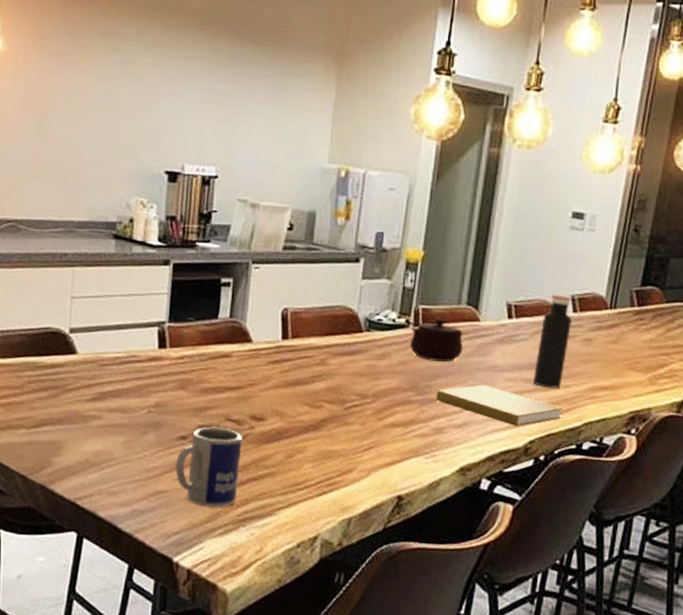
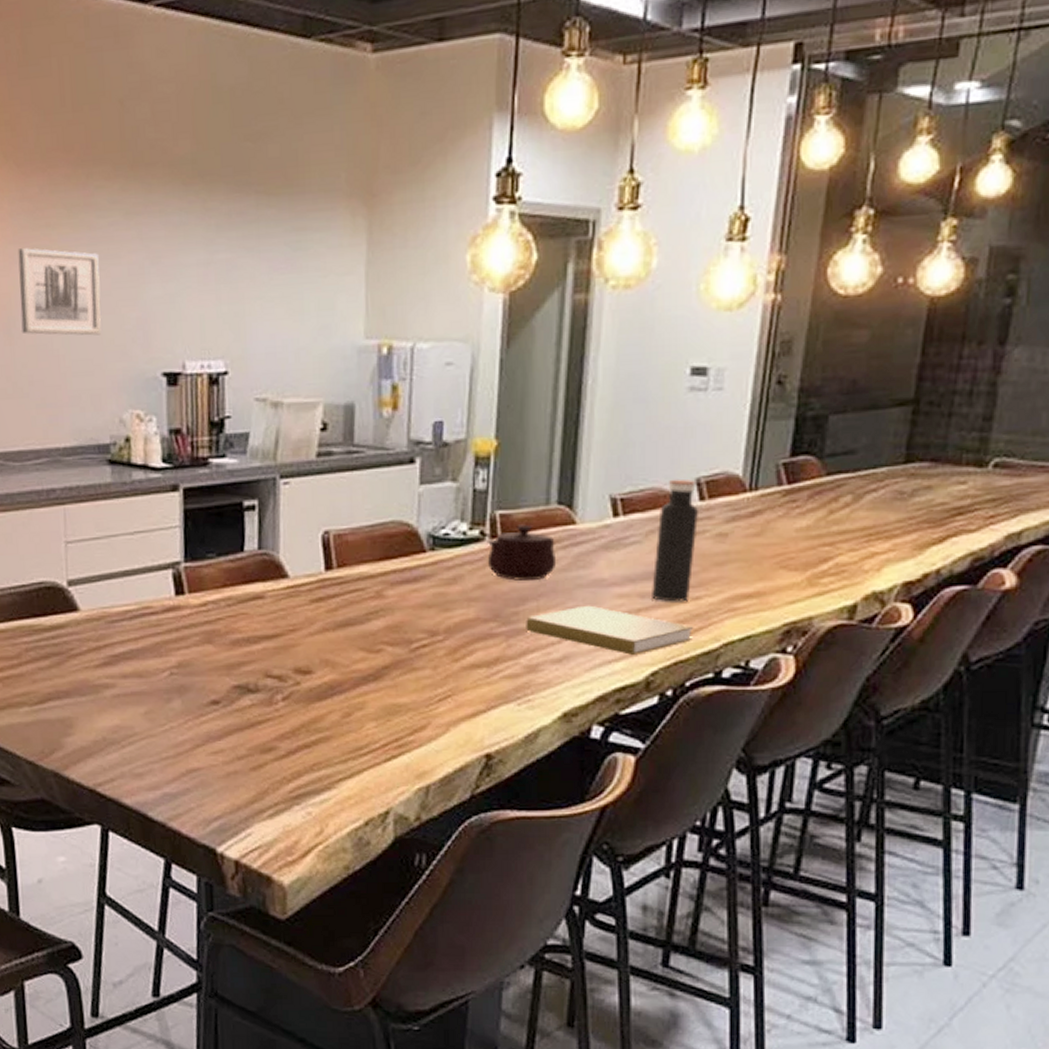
wall art: none [53,61,122,136] -> present [18,248,102,336]
mug: present [176,427,243,508] -> none [209,686,288,785]

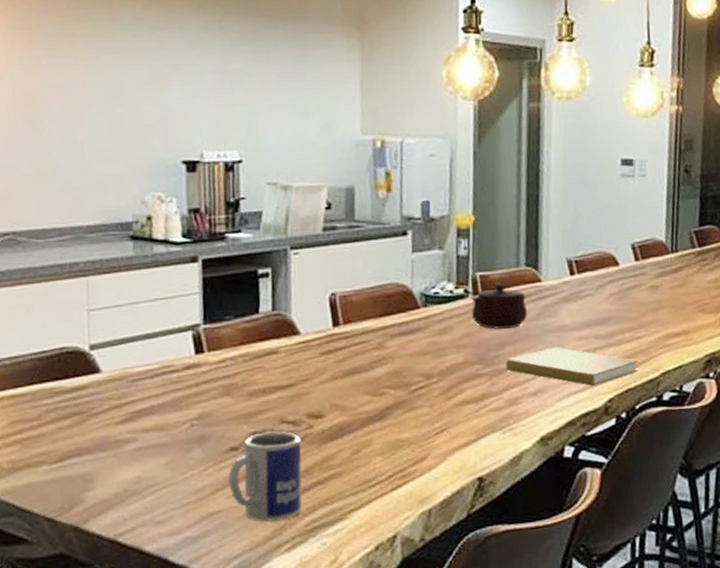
wall art: present [18,248,102,336] -> none [44,54,125,129]
mug: none [209,686,288,785] -> present [228,431,302,522]
water bottle: present [652,479,698,602] -> none [604,244,635,342]

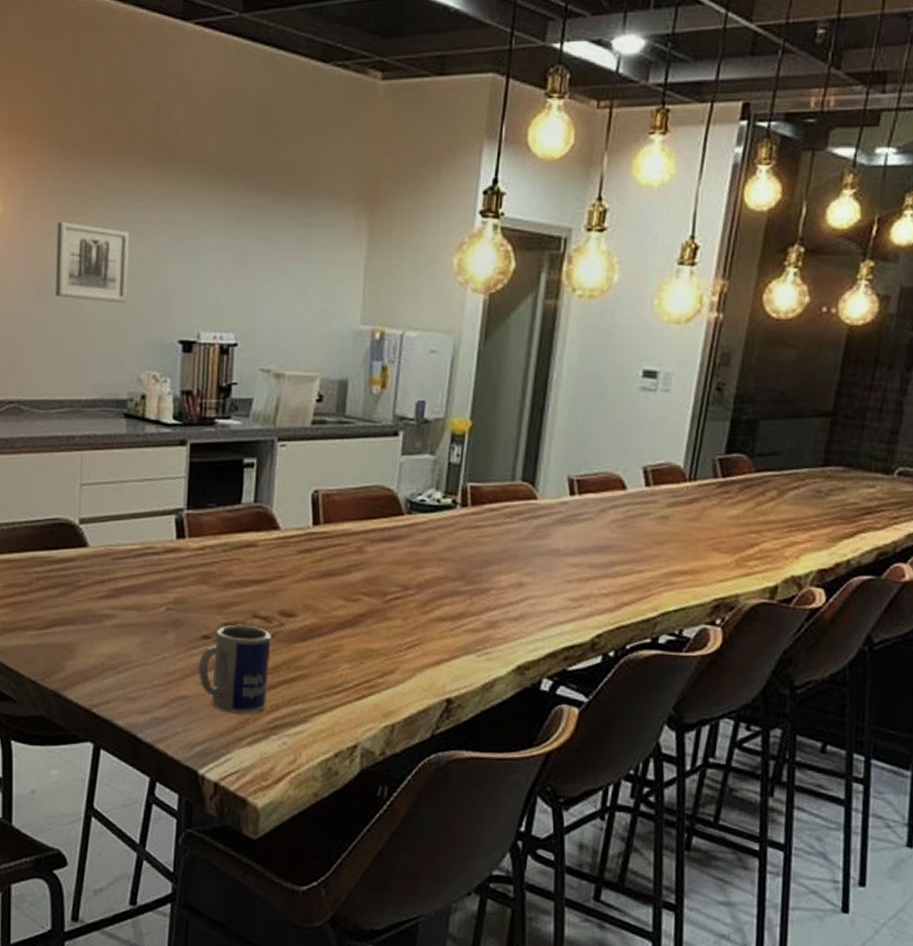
wall art: none [44,54,125,129] -> present [55,222,129,303]
teapot: present [470,283,528,330] -> none [457,496,519,547]
book: present [506,347,638,386] -> none [488,571,635,618]

